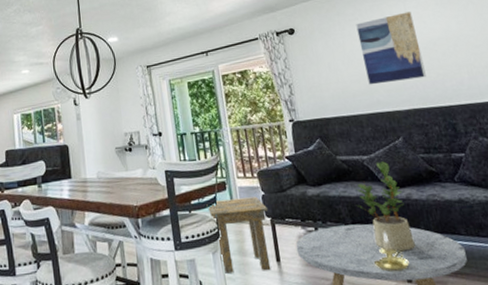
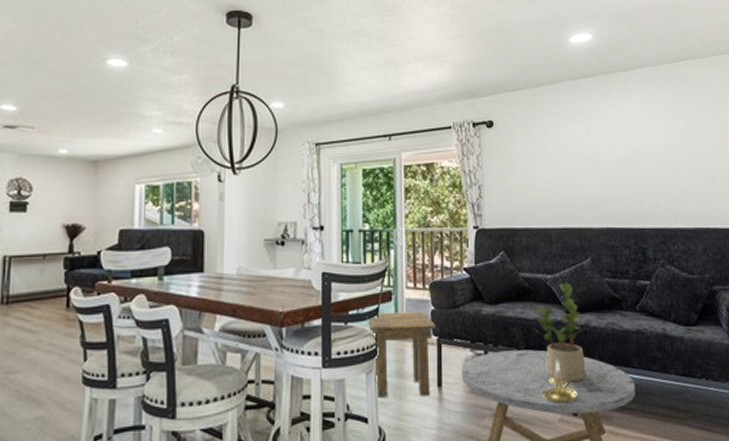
wall art: present [356,11,426,85] -> none [561,119,625,197]

